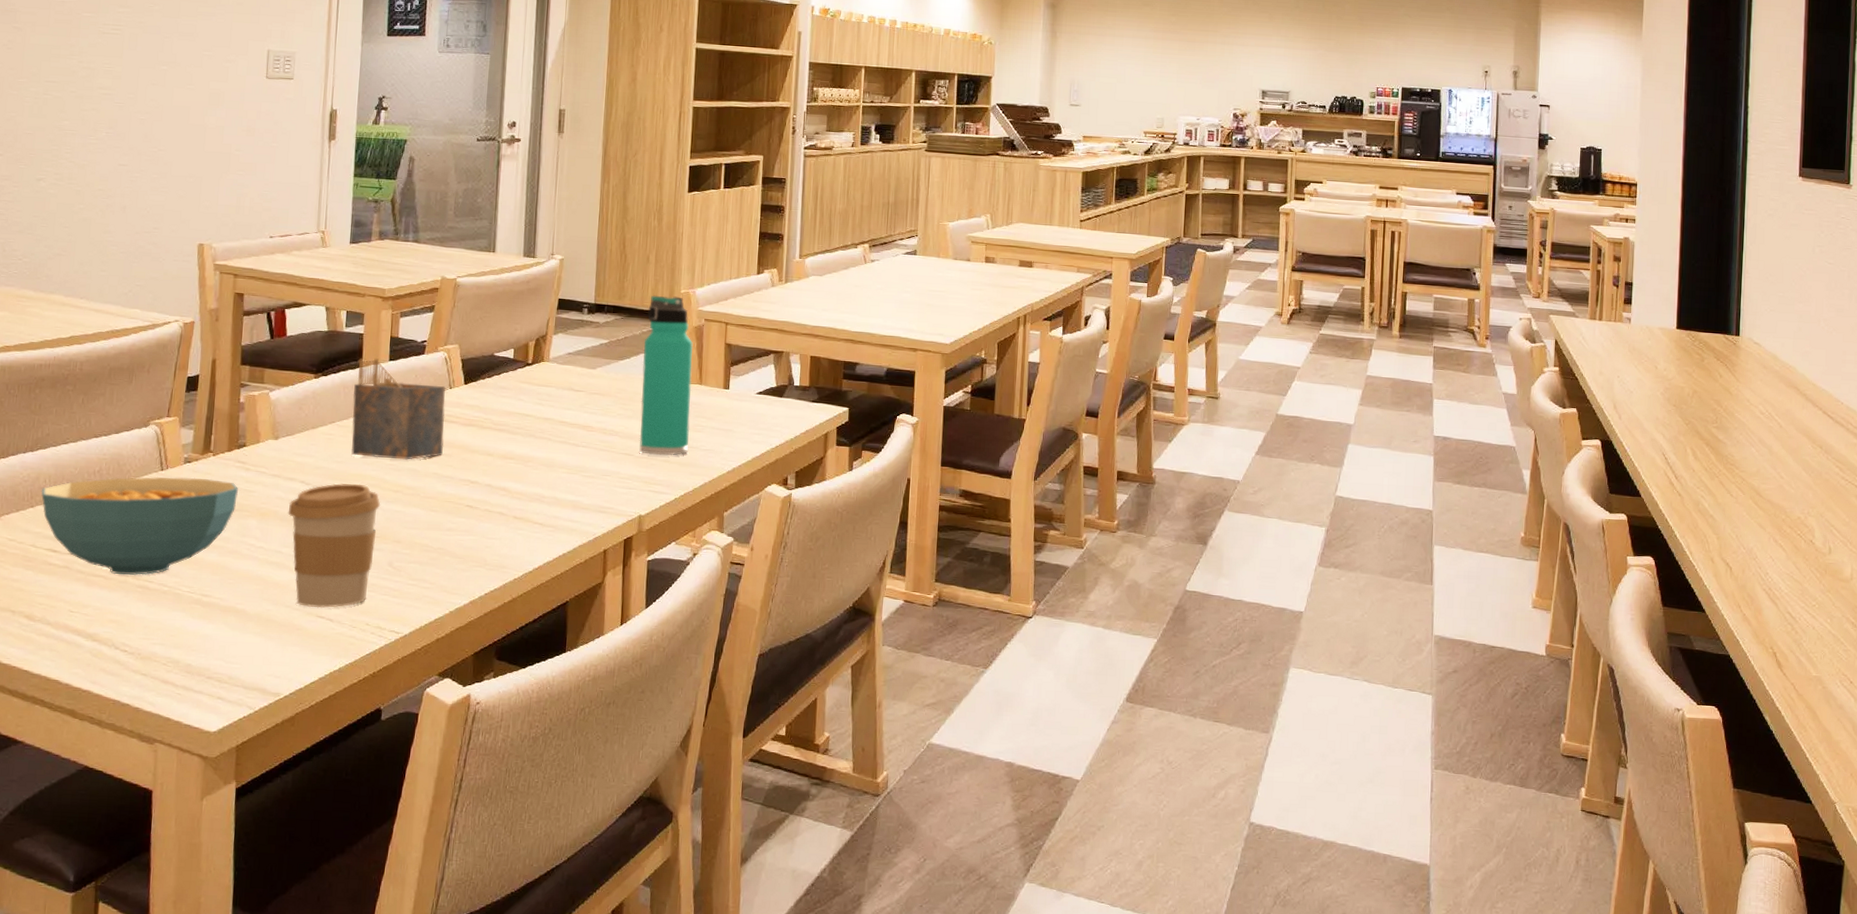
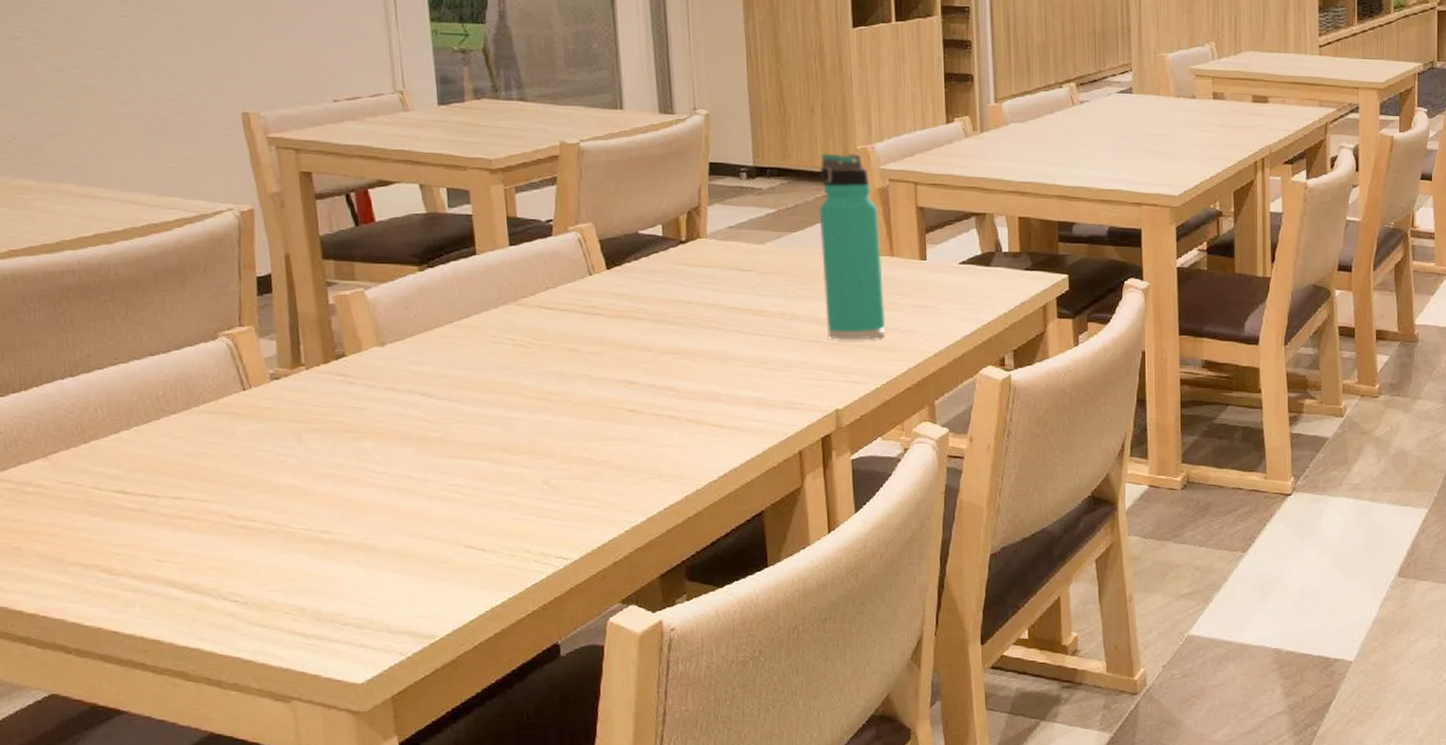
cereal bowl: present [41,476,238,576] -> none [93,396,345,515]
coffee cup: present [288,483,381,608] -> none [411,392,525,538]
napkin holder: present [351,357,446,460] -> none [470,242,592,362]

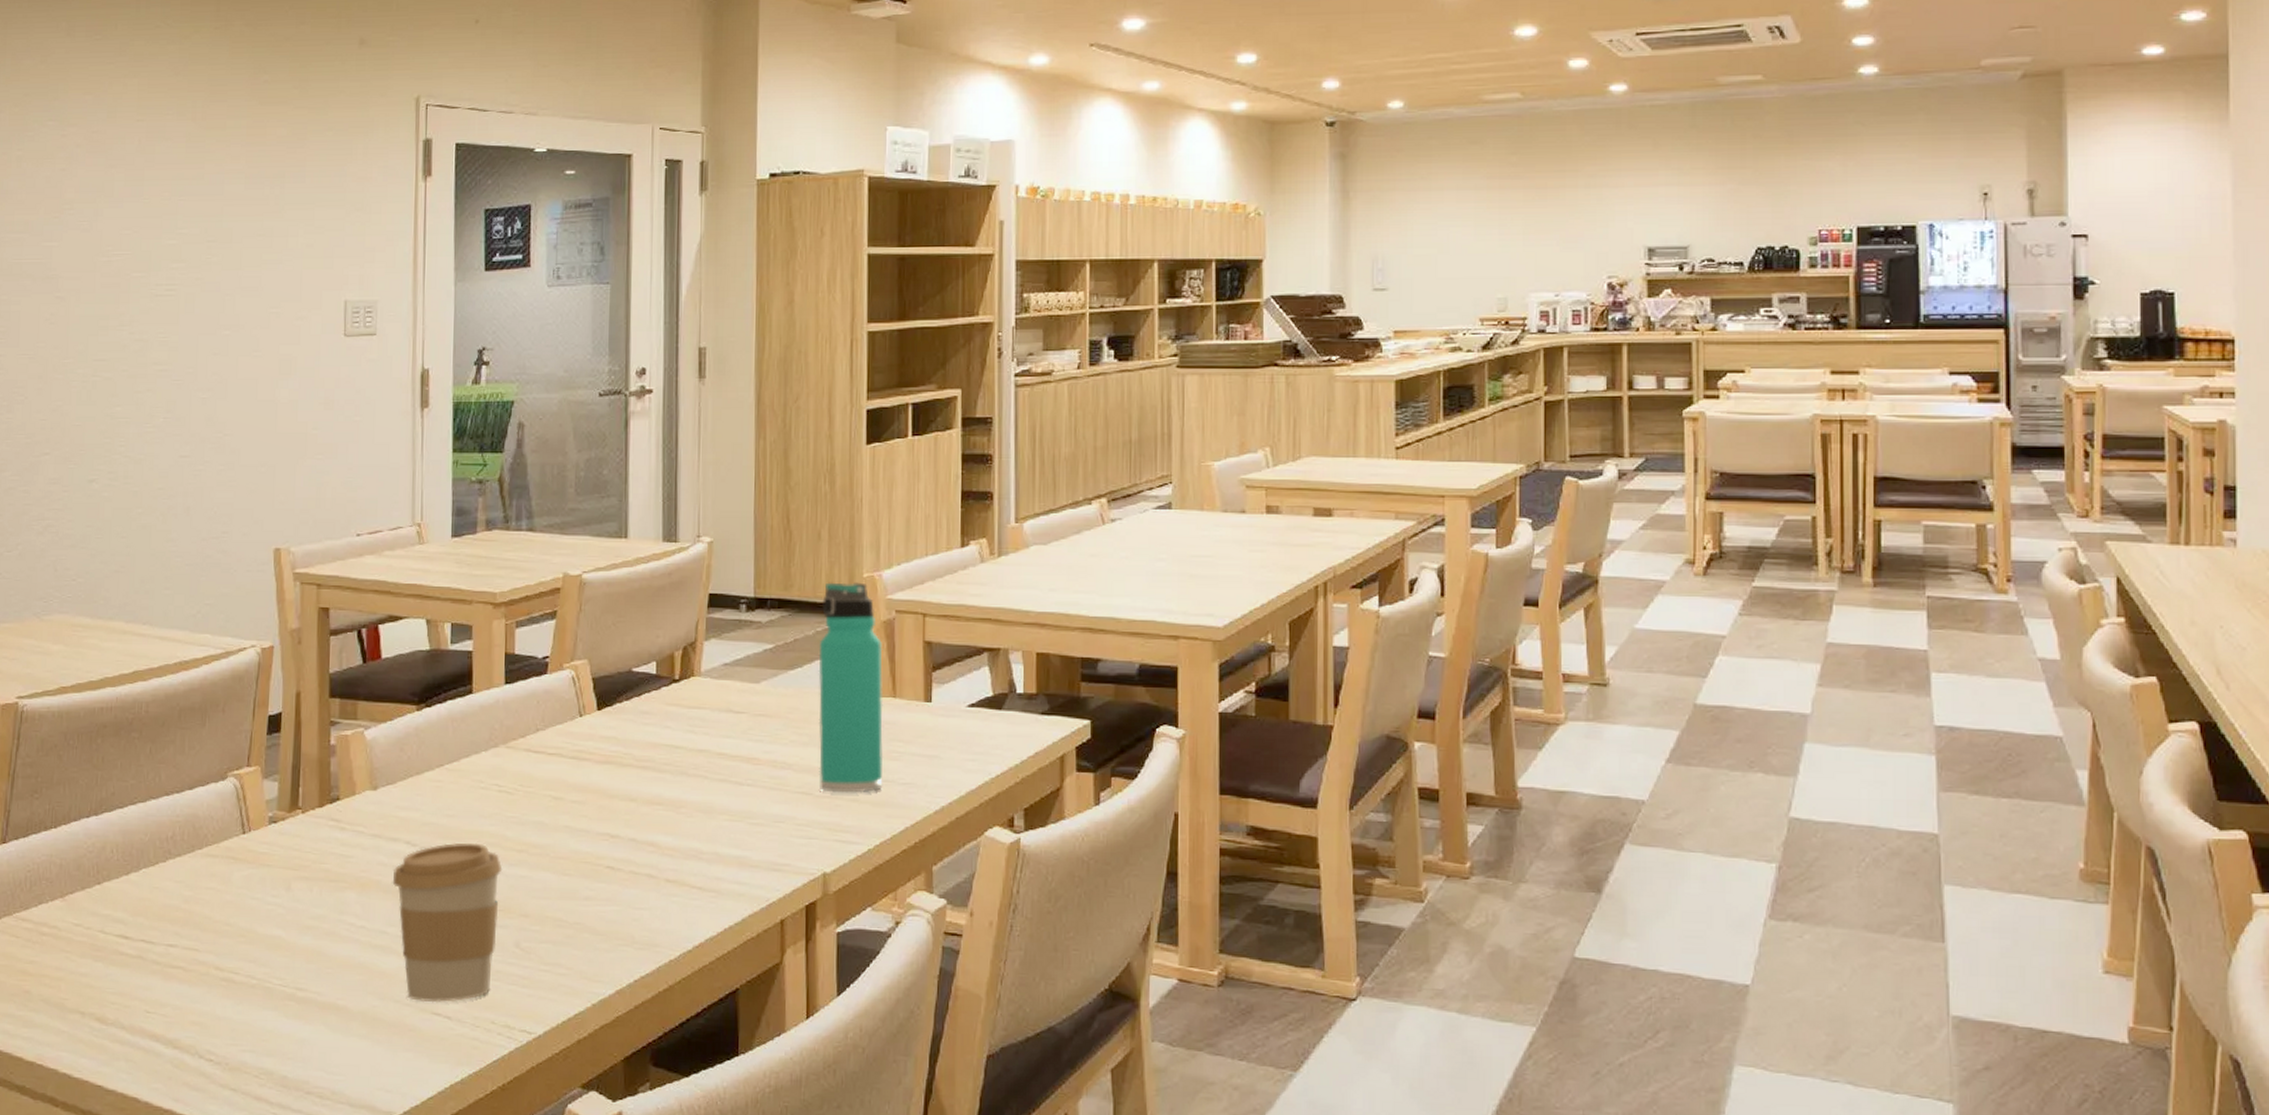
coffee cup: none [411,392,525,538] -> present [392,842,503,1003]

